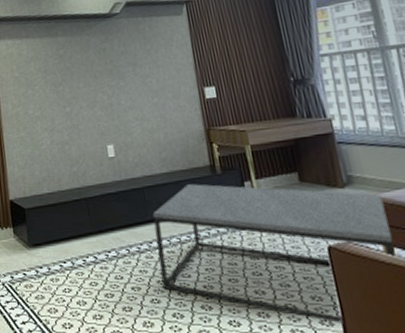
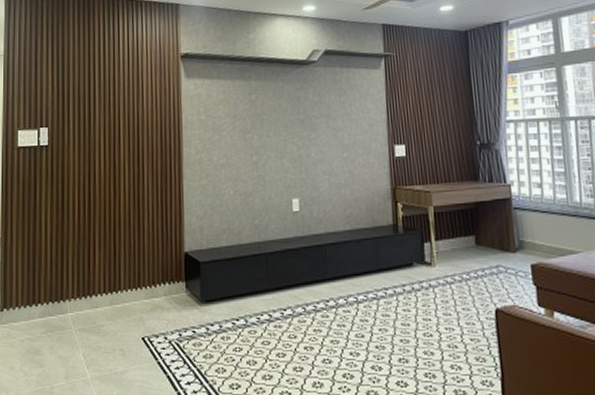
coffee table: present [152,184,395,323] -> none [332,243,555,384]

